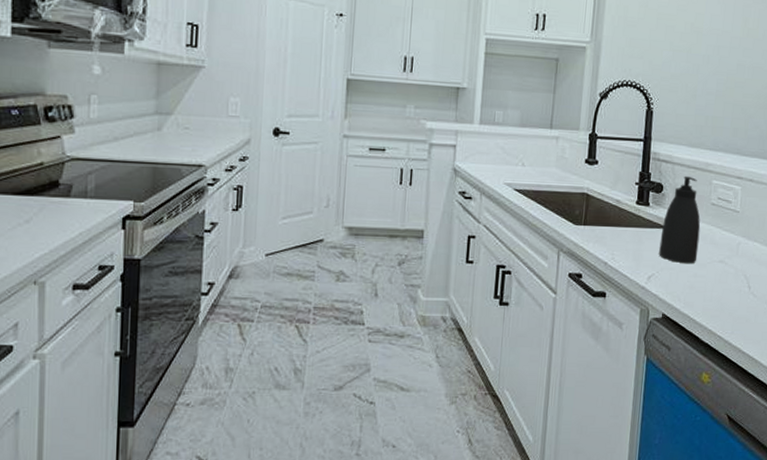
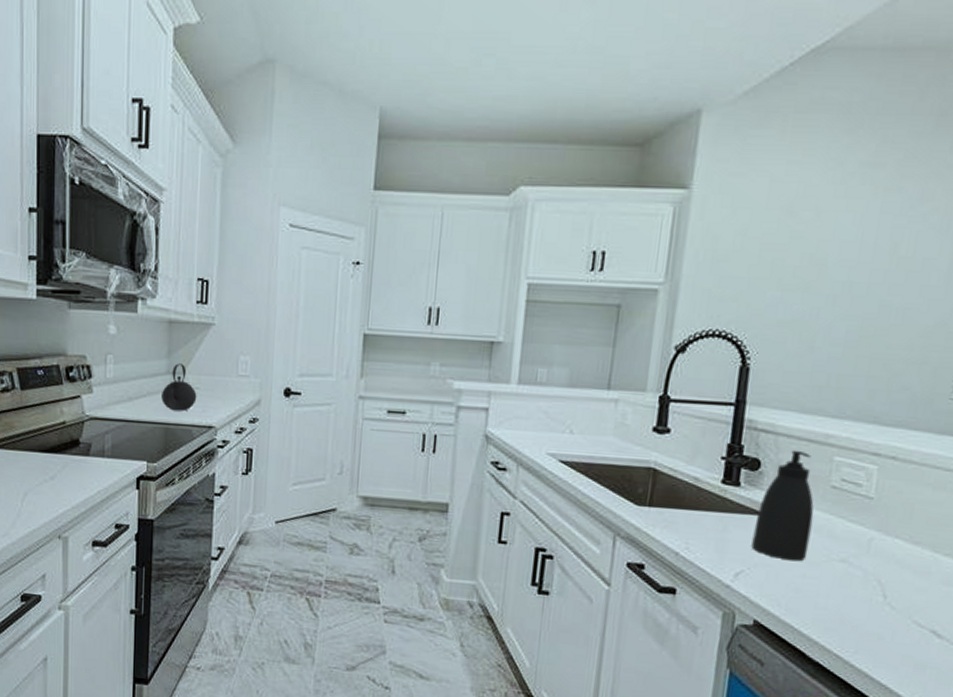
kettle: none [149,104,187,151] -> present [161,363,197,412]

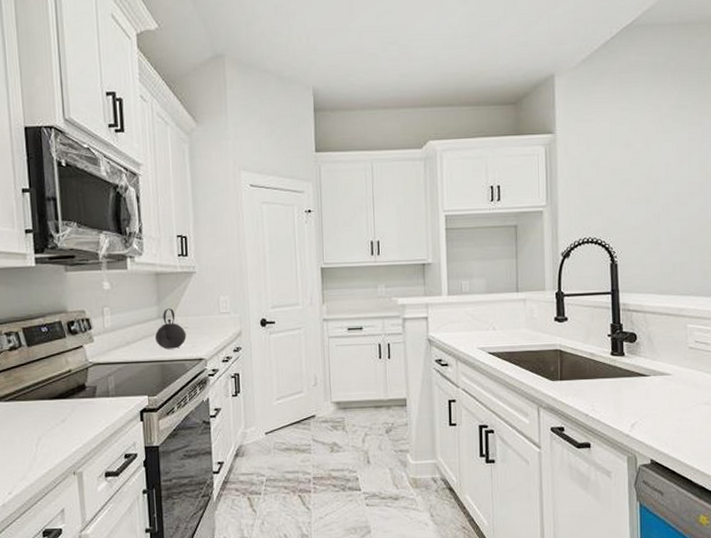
soap dispenser: present [751,449,814,561] -> none [640,322,681,408]

